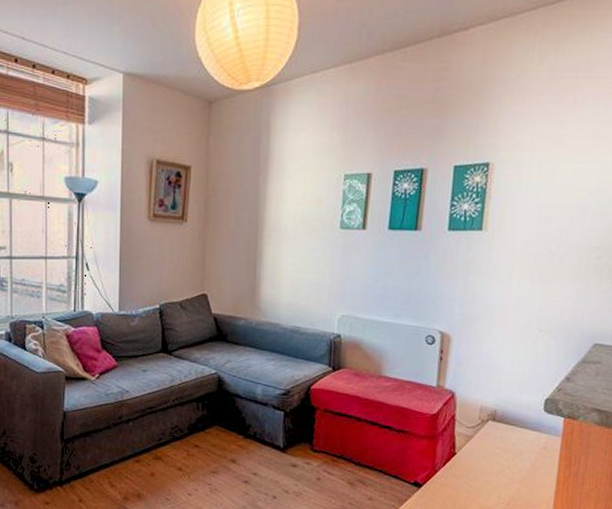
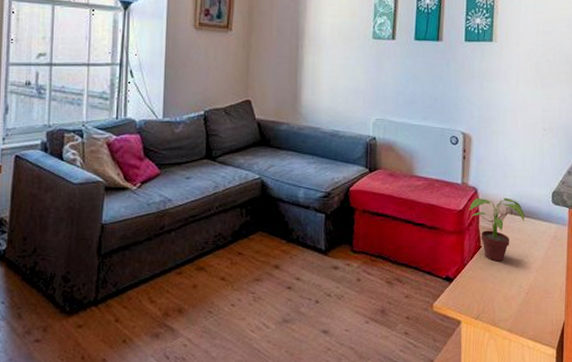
potted plant: none [444,403,510,470] -> present [469,197,525,262]

